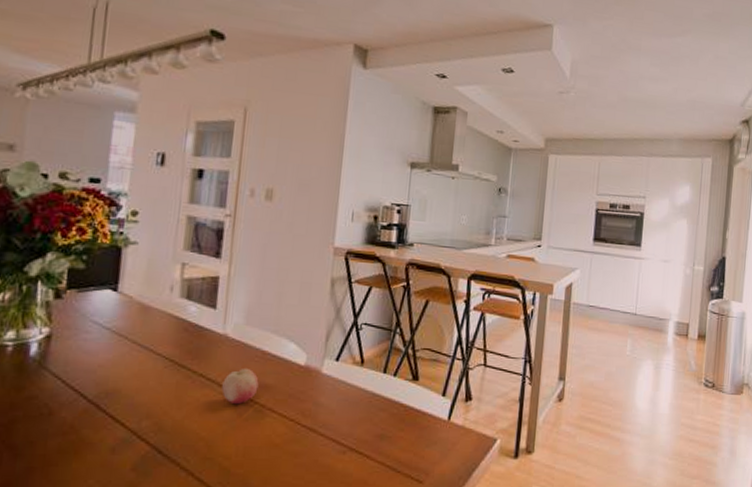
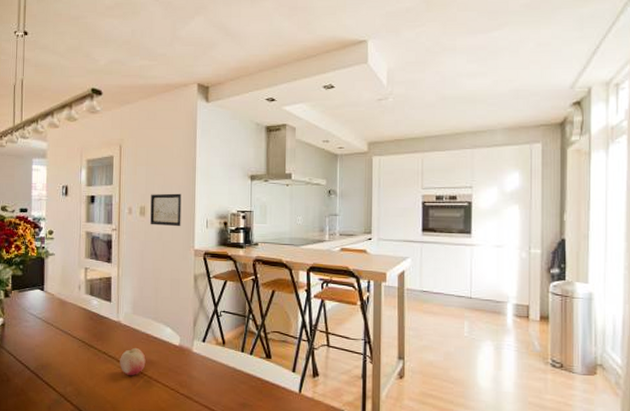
wall art: none [278,174,323,218] -> present [150,193,182,227]

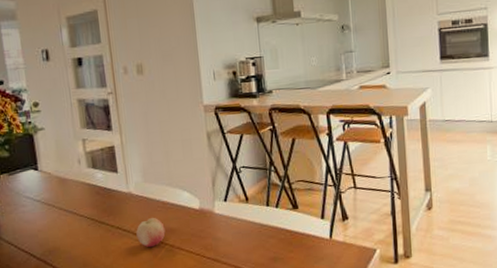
wall art: present [150,193,182,227] -> none [147,45,185,84]

